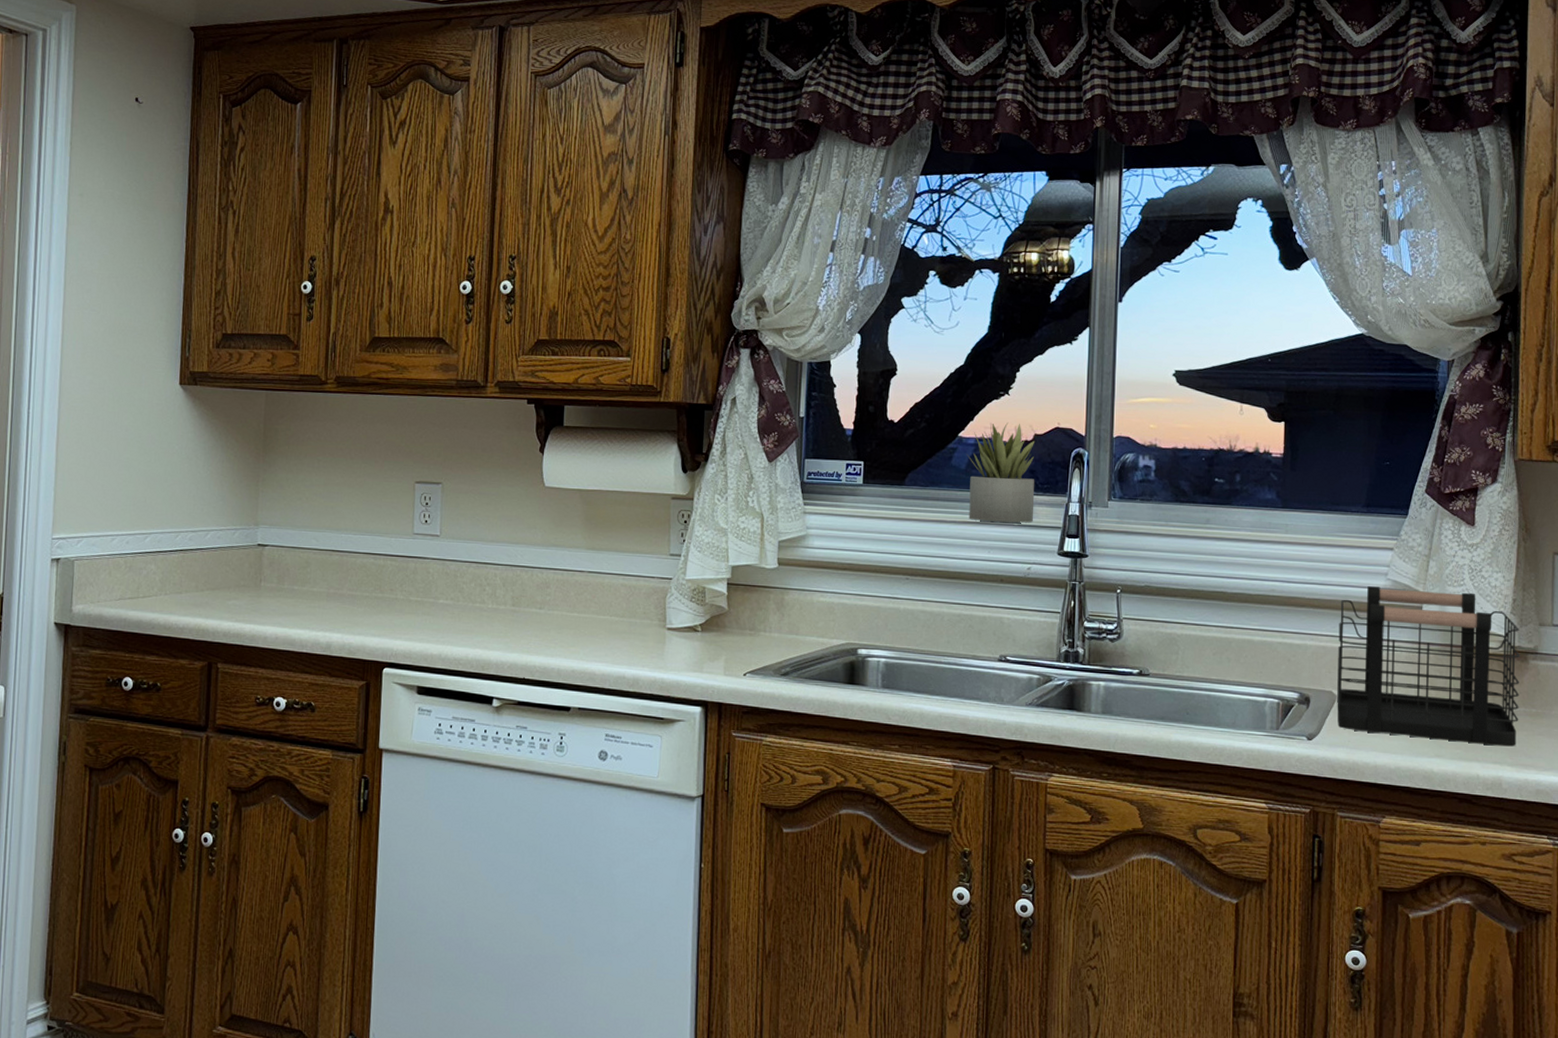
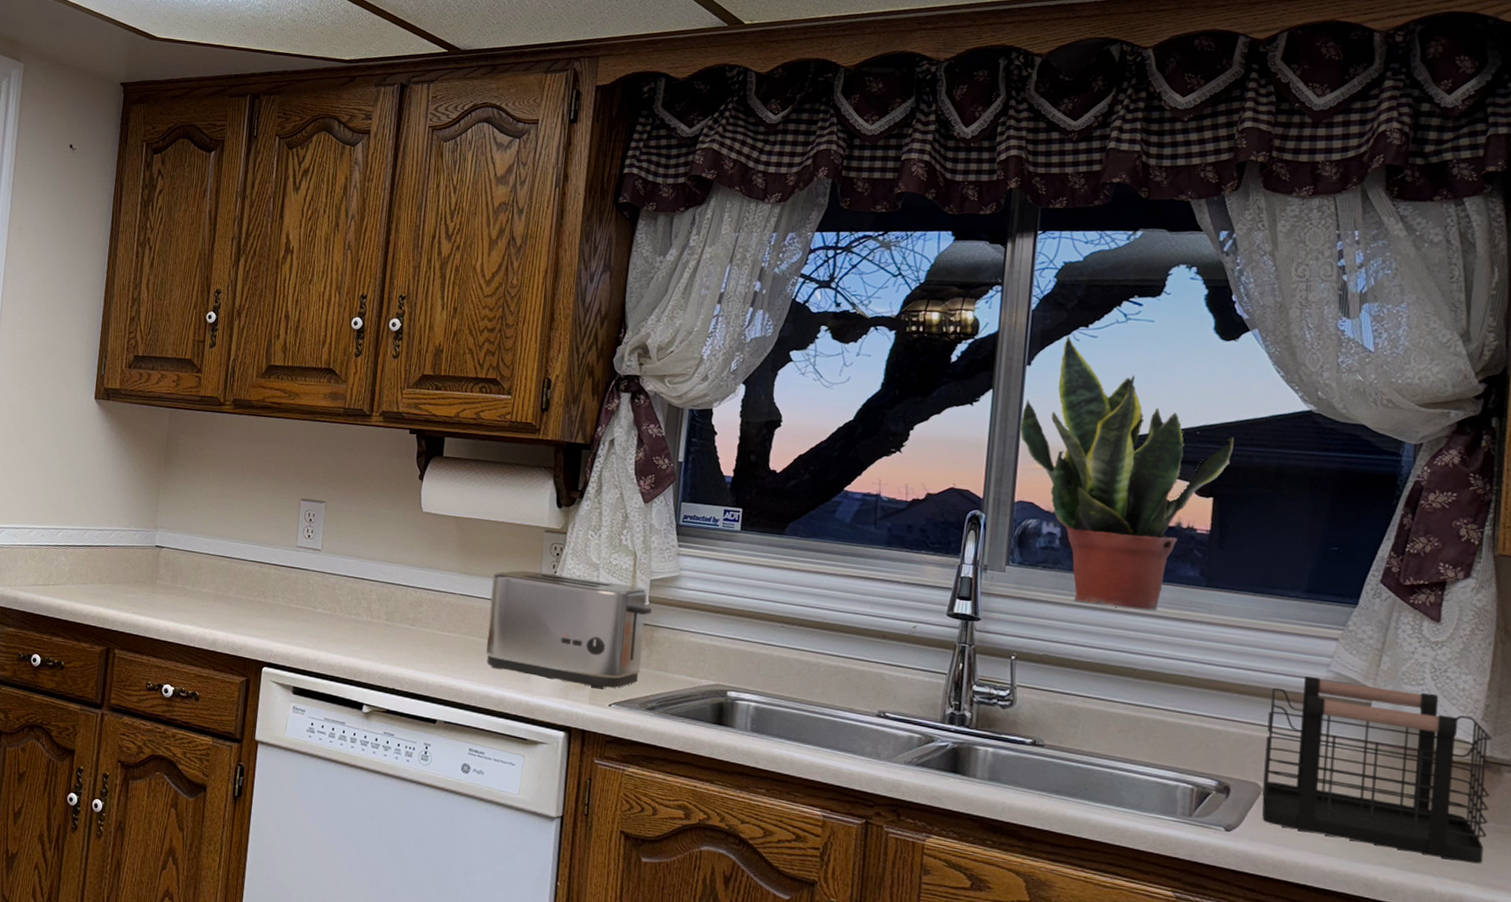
toaster: none [618,541,781,659] -> present [486,570,651,689]
succulent plant: present [966,422,1035,523] -> none [851,479,928,582]
potted plant: none [1115,271,1300,535] -> present [1020,335,1234,611]

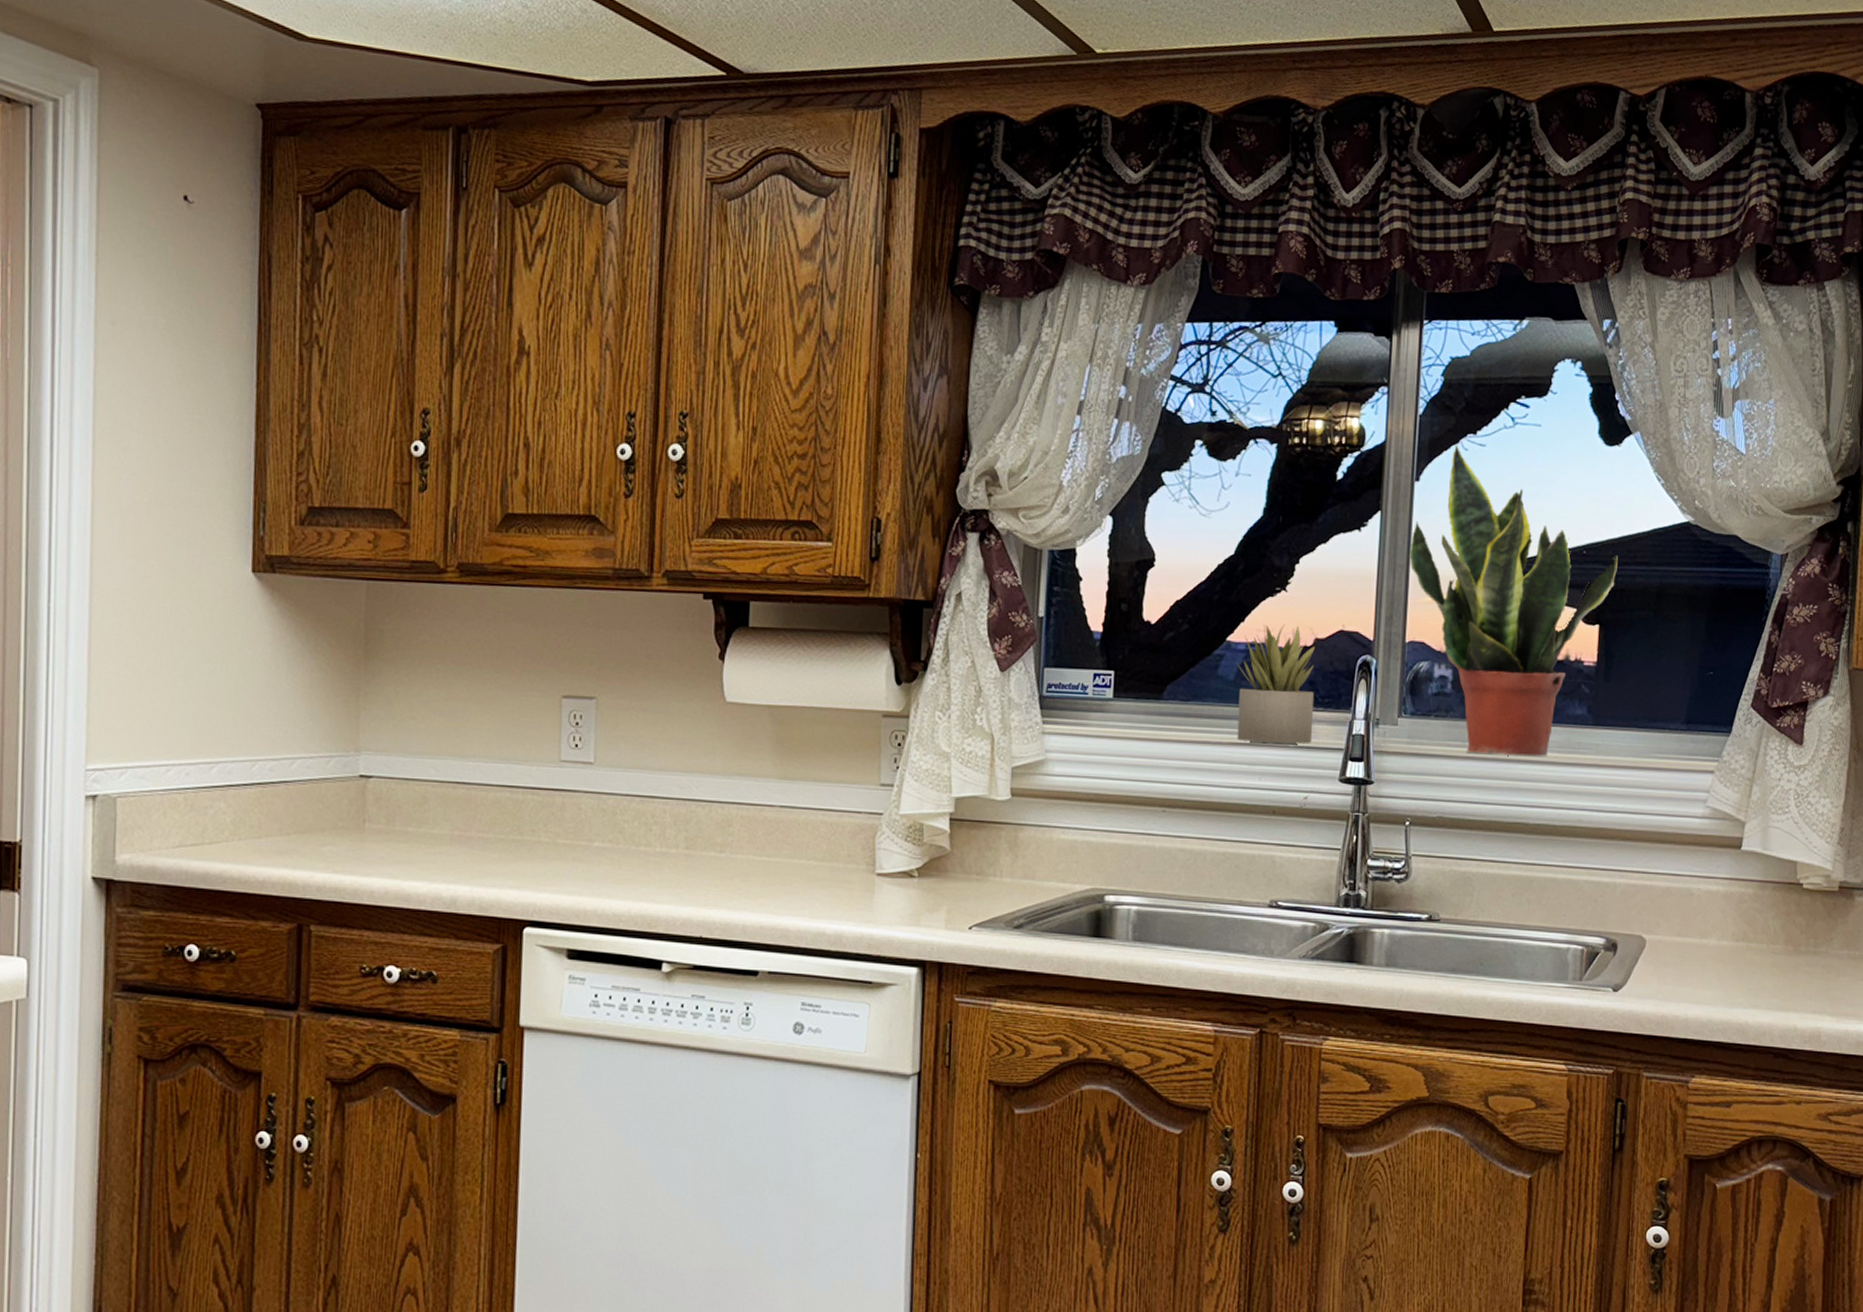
toaster: present [486,570,651,689] -> none [816,768,1014,909]
succulent plant: none [851,479,928,582] -> present [1235,624,1316,744]
dish rack: present [1262,676,1492,864] -> none [1646,815,1846,994]

